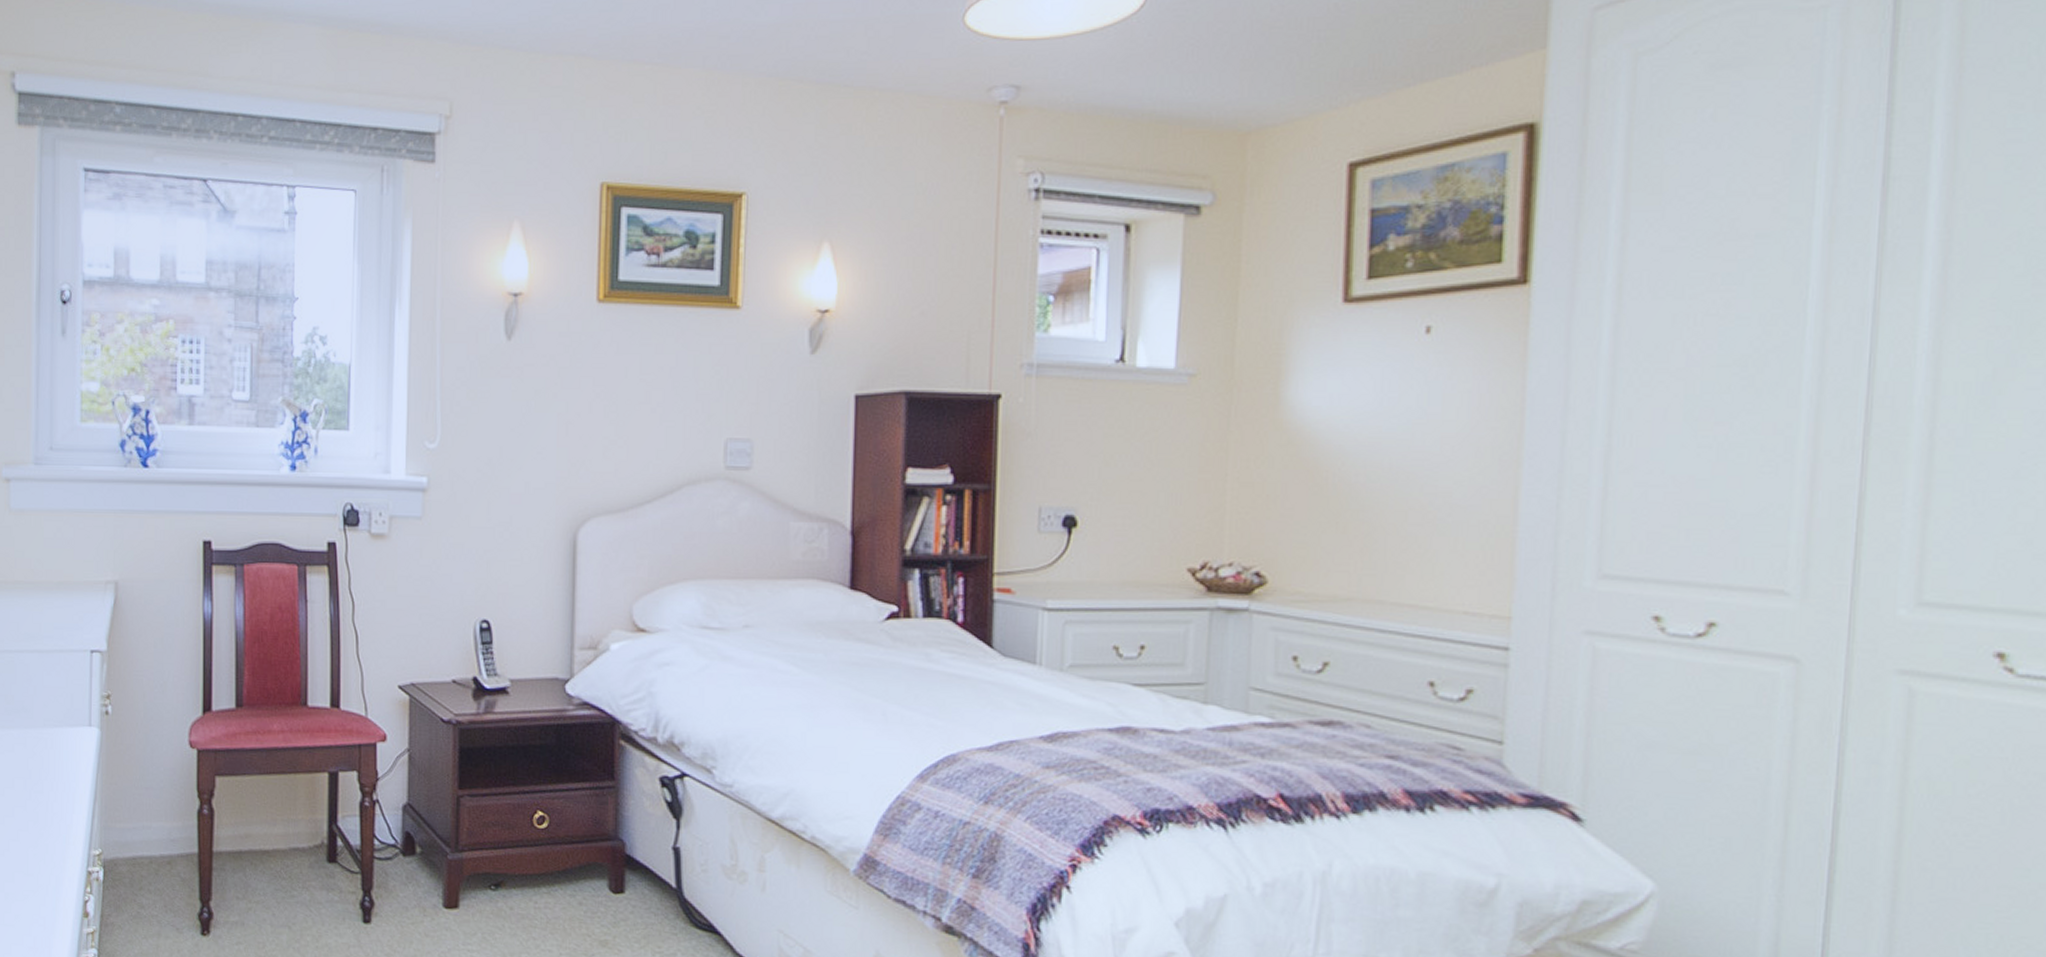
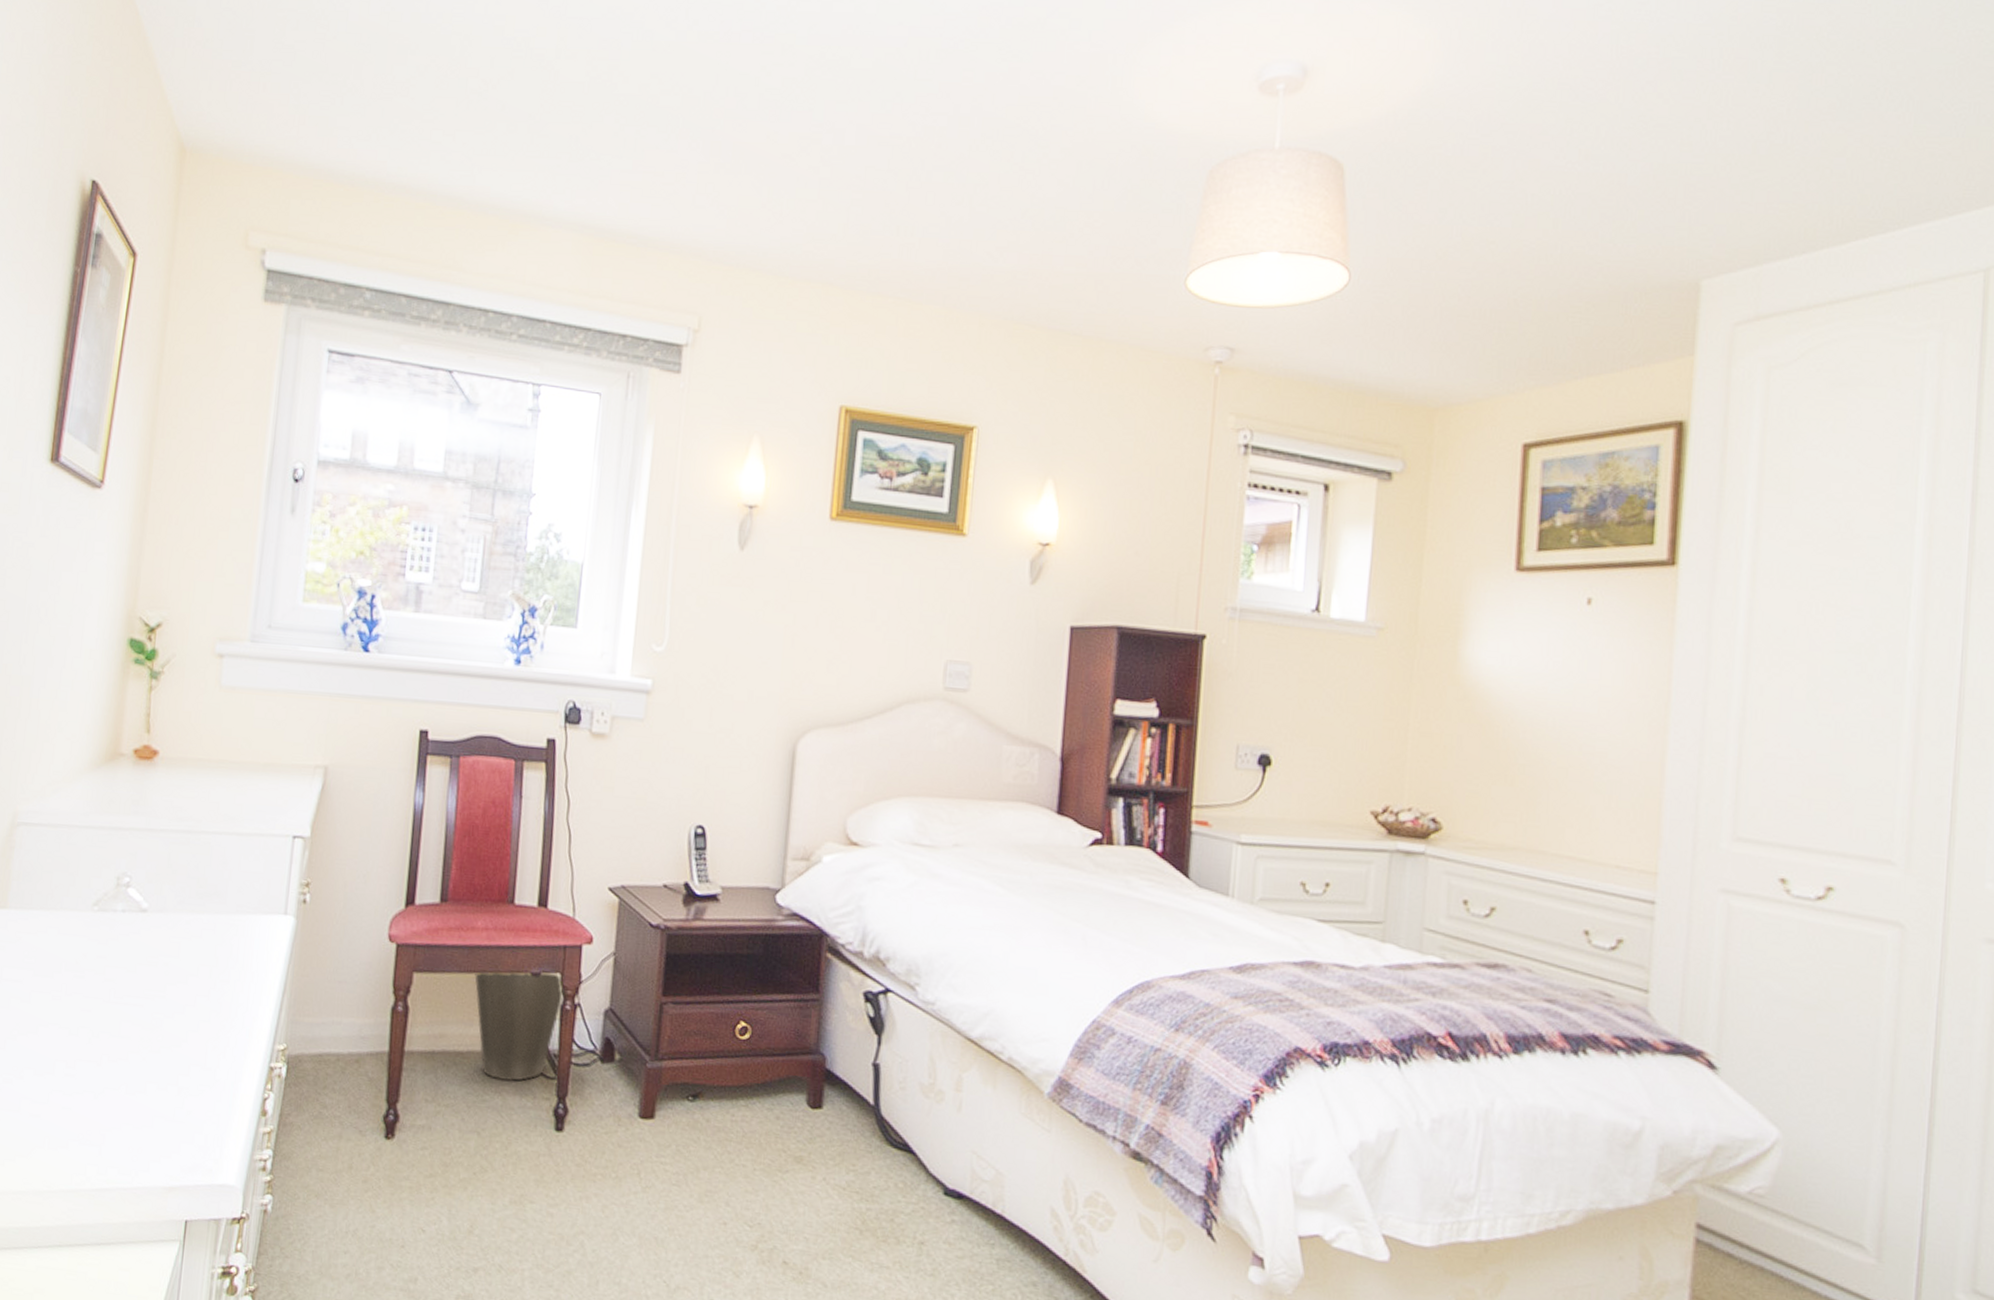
waste basket: none [274,771,362,877] -> present [474,971,564,1082]

